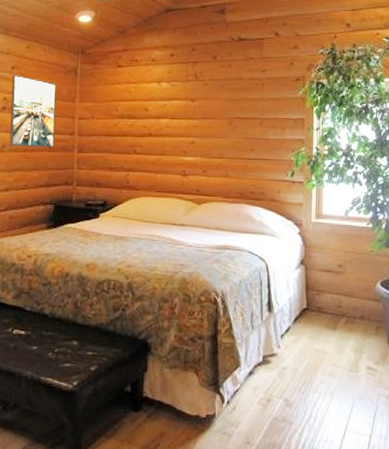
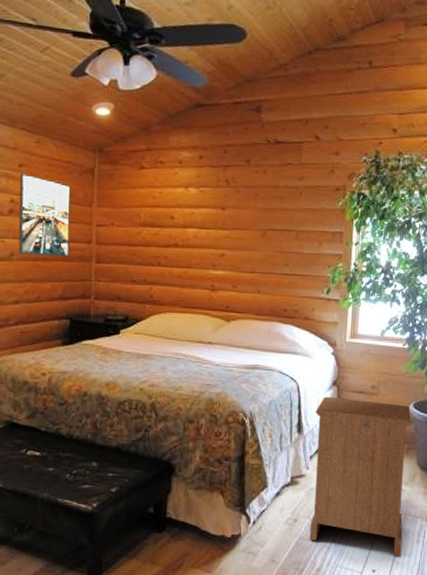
cabinet: none [283,275,379,440] -> present [309,396,412,557]

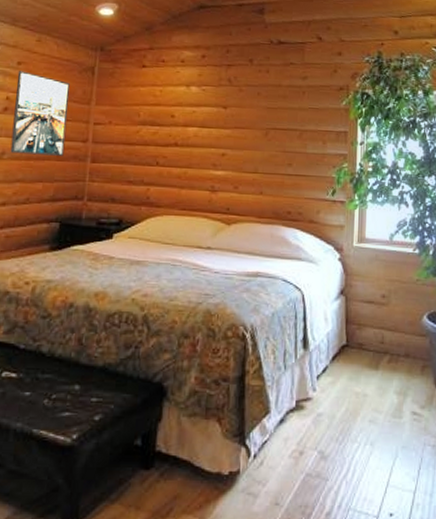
cabinet: present [309,396,412,557] -> none [317,307,426,497]

